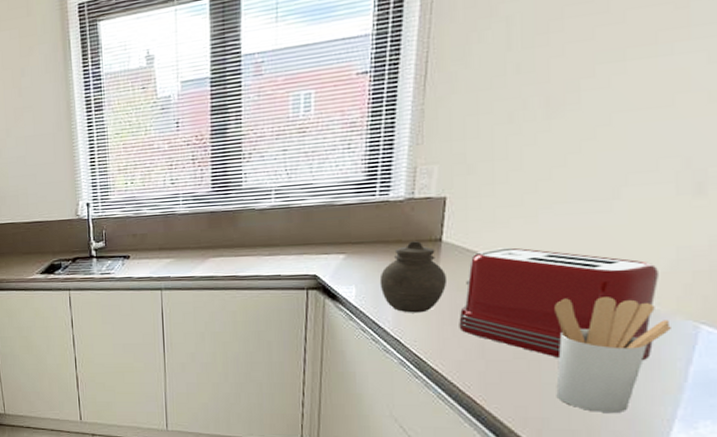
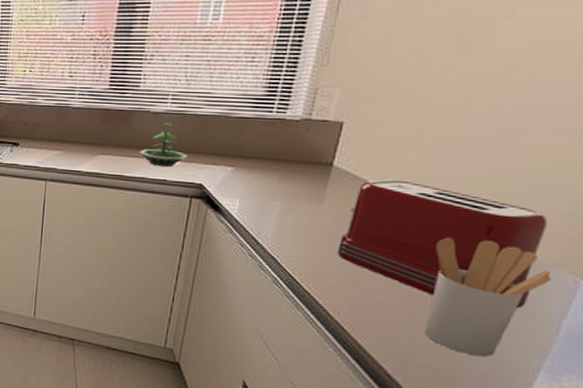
terrarium: none [250,217,299,263] -> present [139,122,188,168]
jar: present [379,241,448,313] -> none [264,162,333,235]

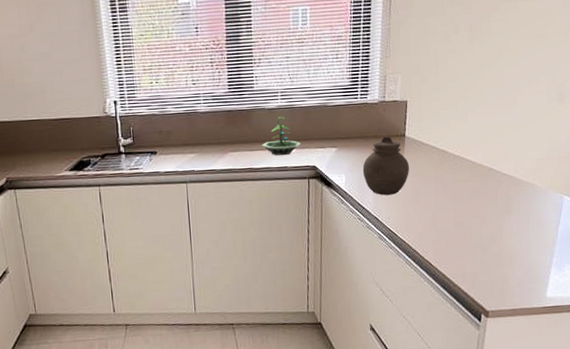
jar: none [264,162,333,235] -> present [362,136,410,196]
toaster: present [337,179,548,309] -> none [418,141,540,225]
utensil holder: present [424,237,551,357] -> none [479,177,548,265]

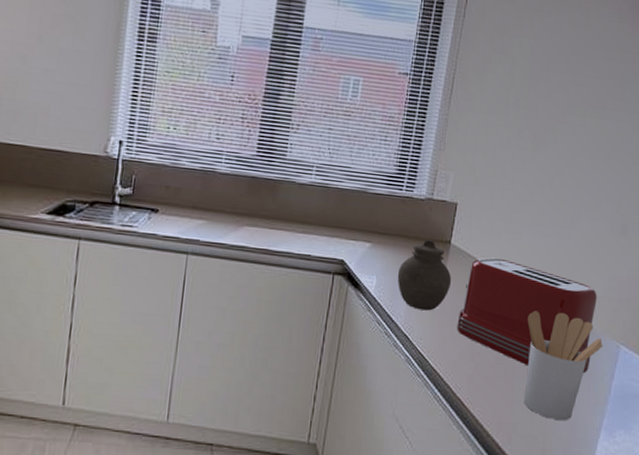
terrarium: present [262,116,301,156] -> none [285,194,331,242]
toaster: none [418,141,540,225] -> present [457,257,597,374]
utensil holder: none [479,177,548,265] -> present [524,310,602,421]

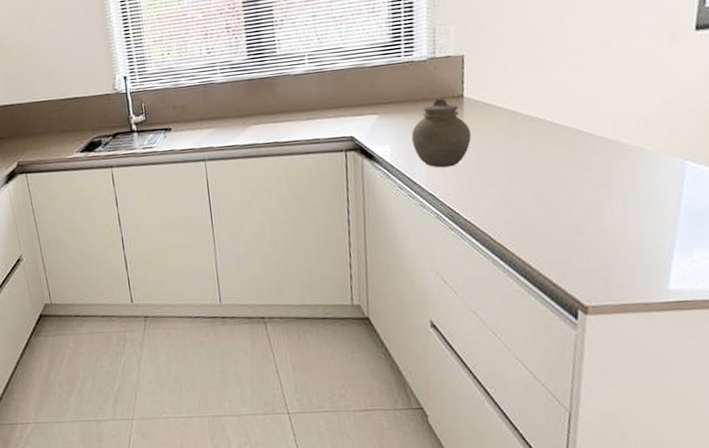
toaster: present [457,257,597,374] -> none [485,100,650,201]
utensil holder: present [524,310,602,421] -> none [565,140,663,250]

